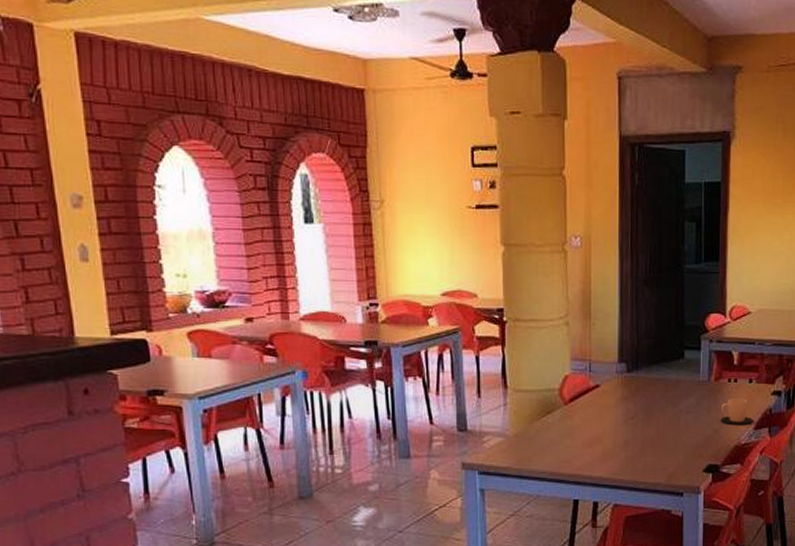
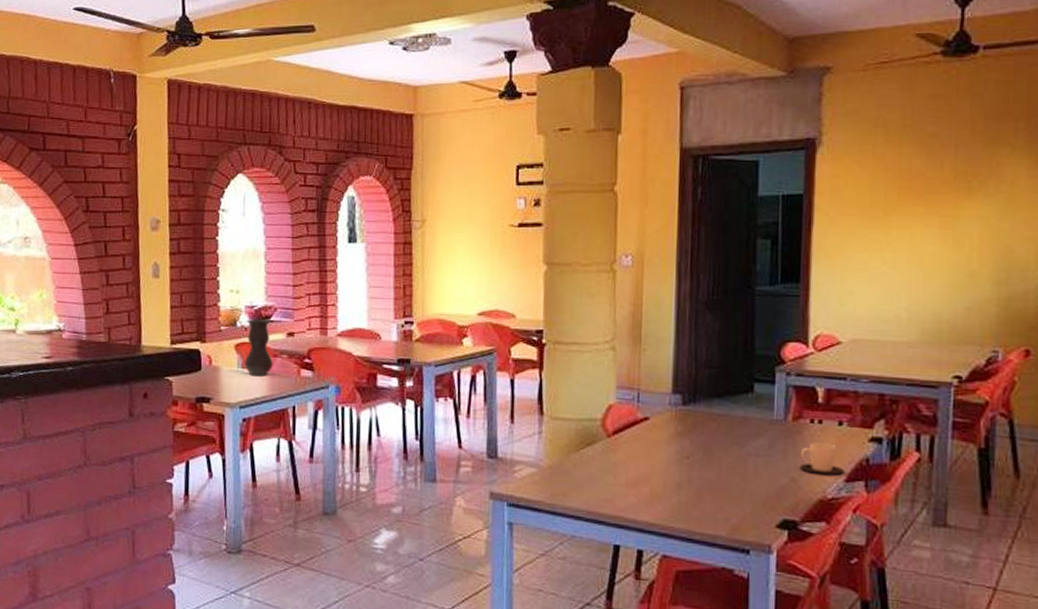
vase: none [197,304,232,366] -> present [243,318,273,378]

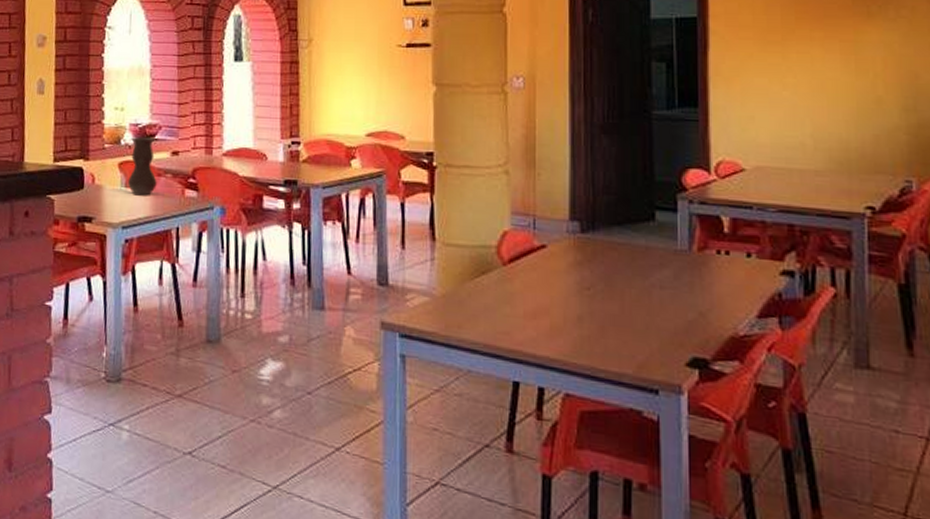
cup: present [799,442,845,475] -> none [707,275,757,310]

